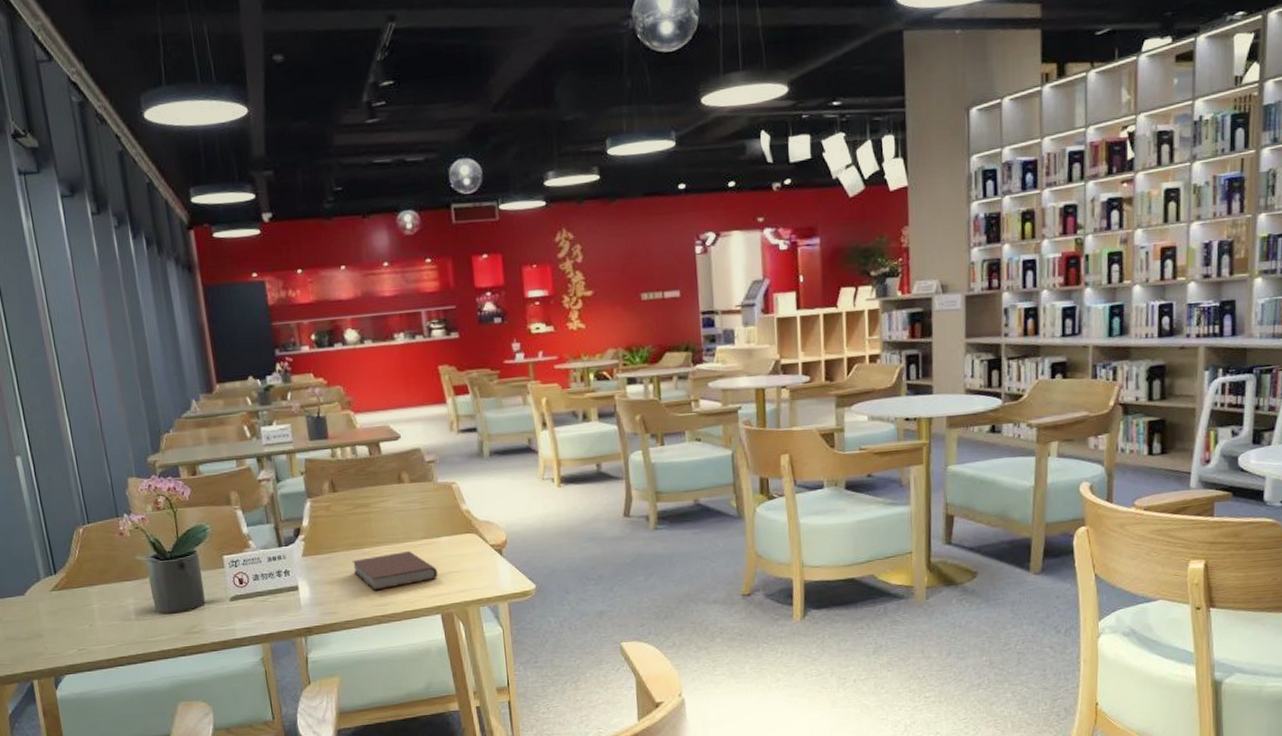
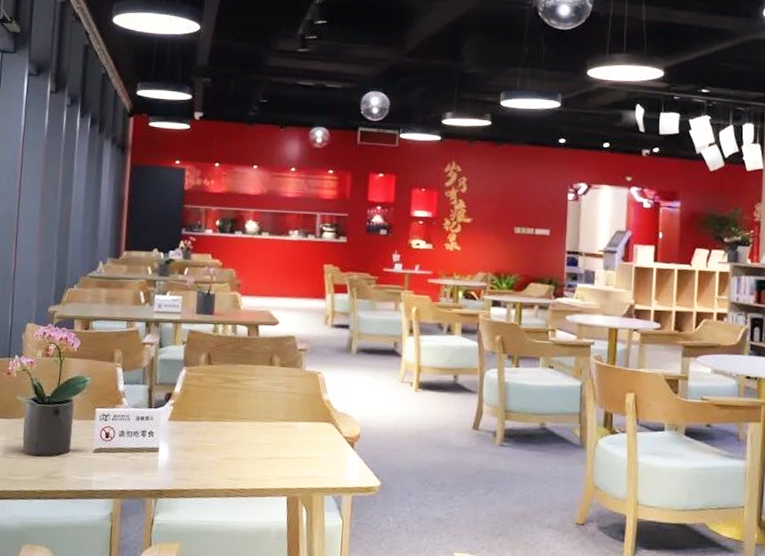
book: present [352,551,439,591] -> none [212,430,291,464]

